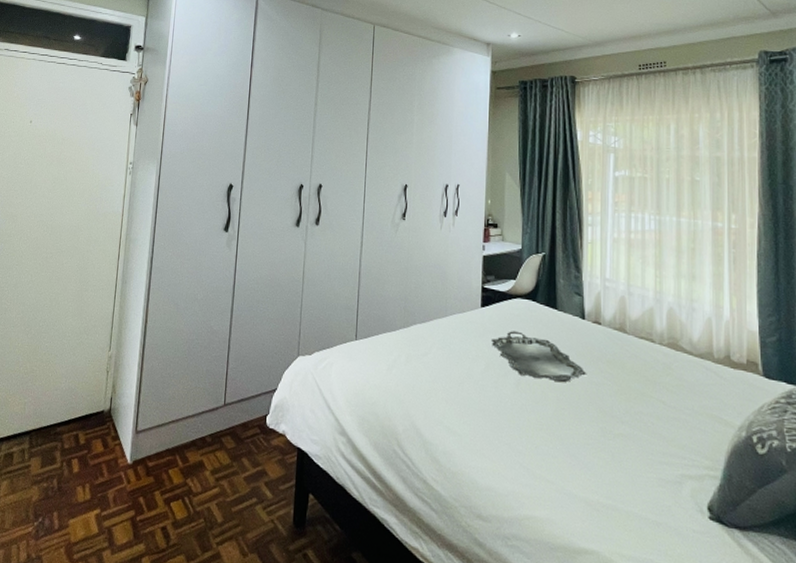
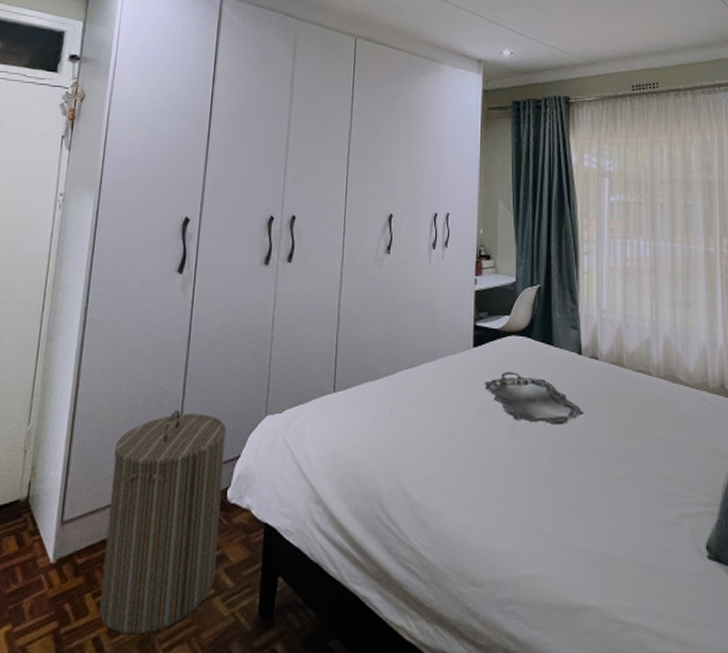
laundry hamper: none [165,346,265,529] -> present [98,409,226,635]

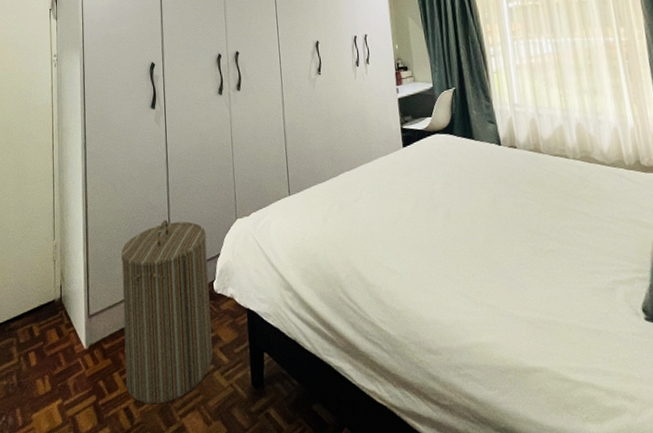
serving tray: present [485,372,585,424] -> none [417,165,511,208]

